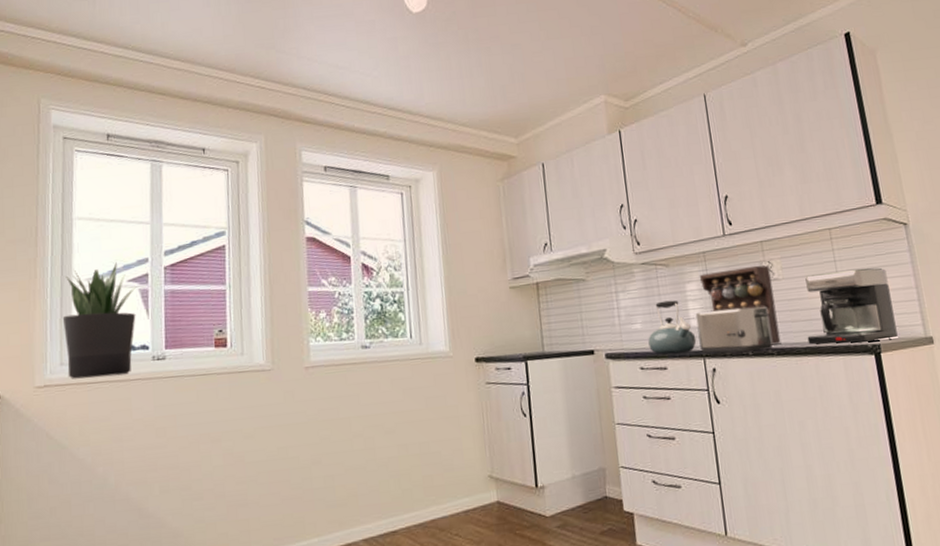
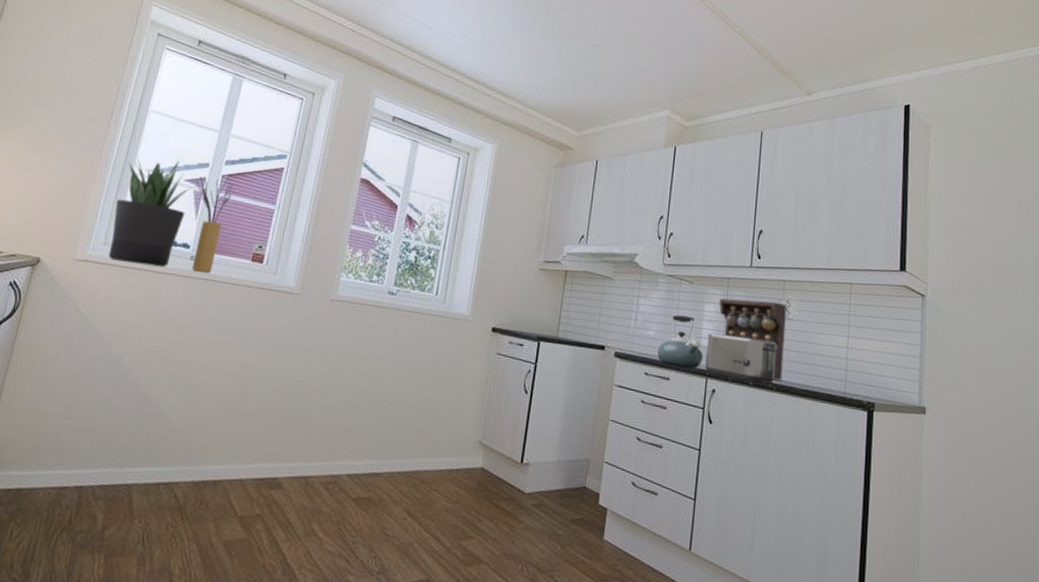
vase: none [139,268,180,372] -> present [191,177,233,274]
coffee maker: present [805,267,898,346] -> none [807,322,895,401]

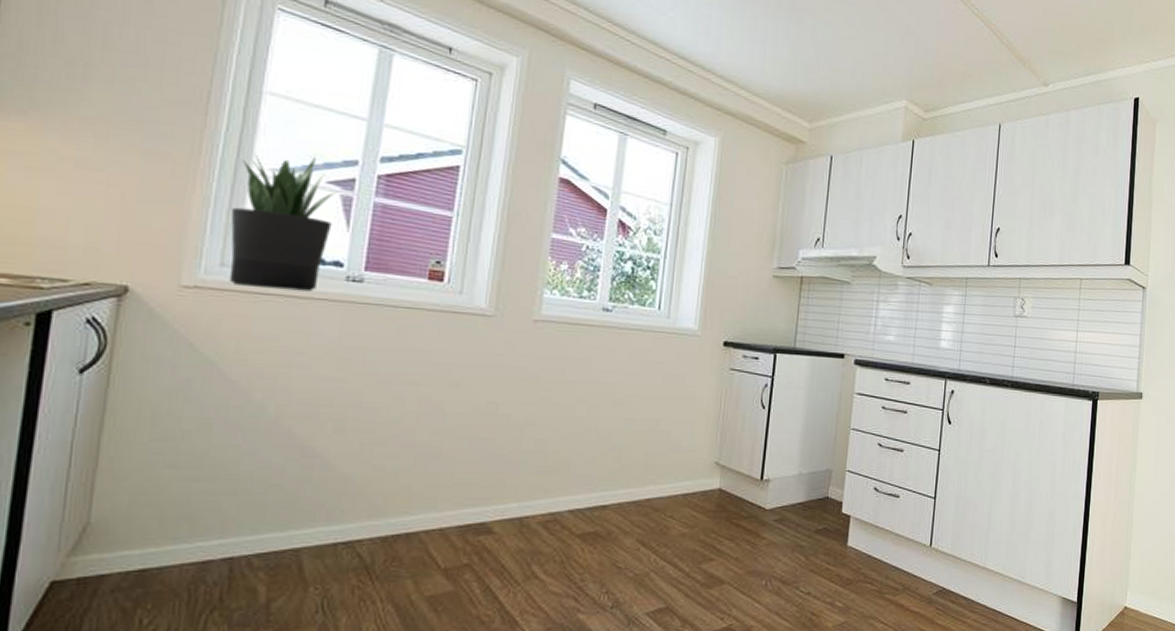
vase: present [191,177,233,274] -> none [343,177,395,297]
kettle: present [657,314,704,369] -> none [897,318,943,371]
toaster: present [705,333,777,384] -> none [944,334,1012,381]
spice rack: present [719,298,787,381] -> none [957,299,1022,378]

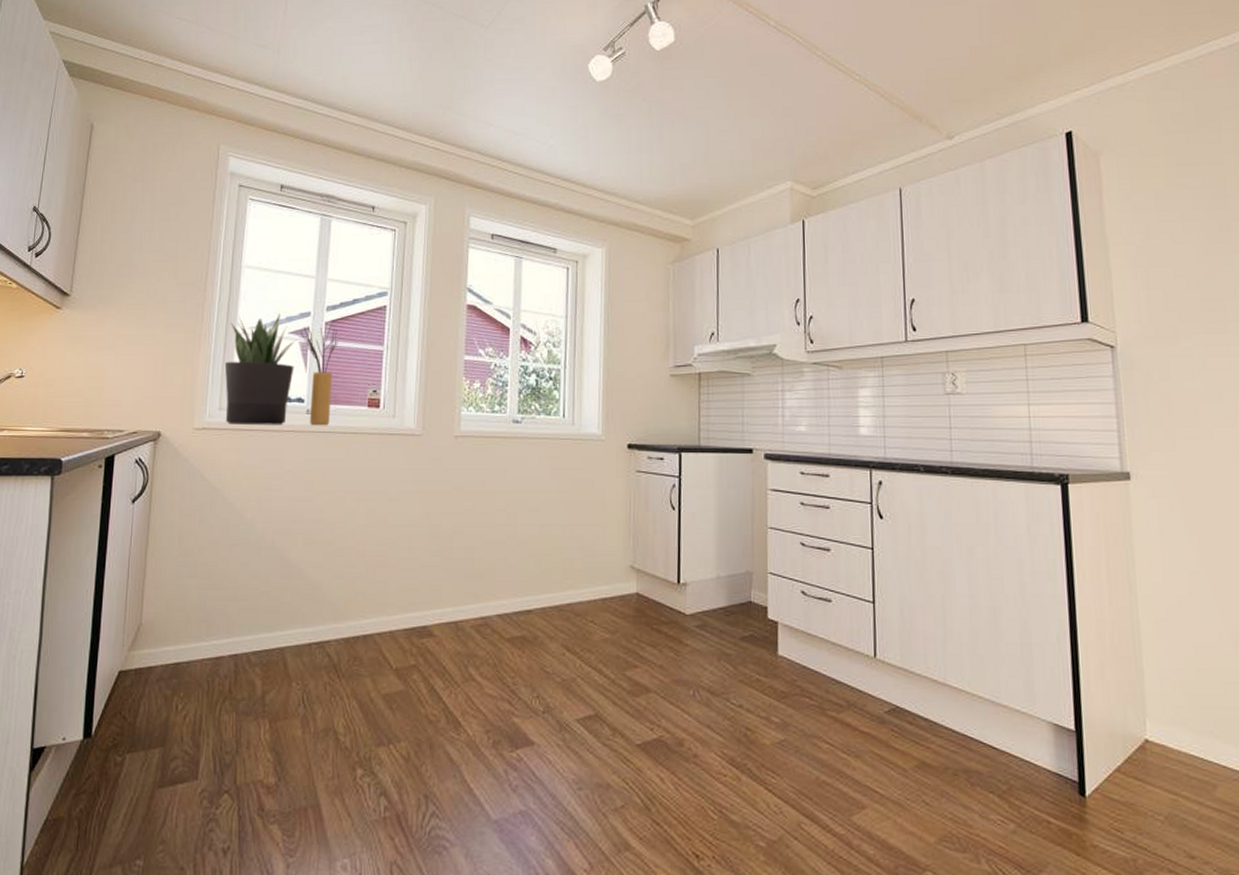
vase: none [343,177,395,297] -> present [300,324,339,426]

